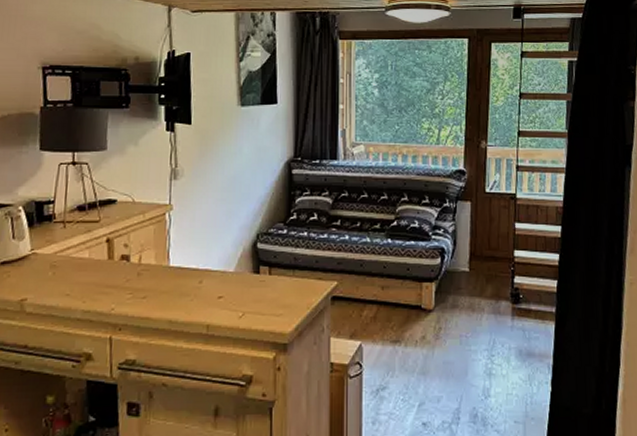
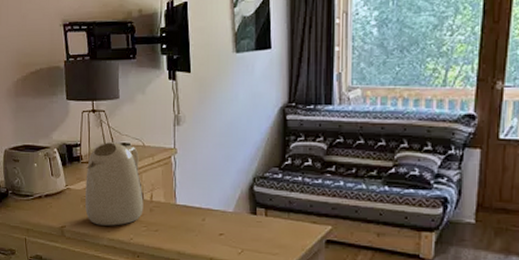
kettle: none [55,199,130,295] -> present [85,142,144,226]

